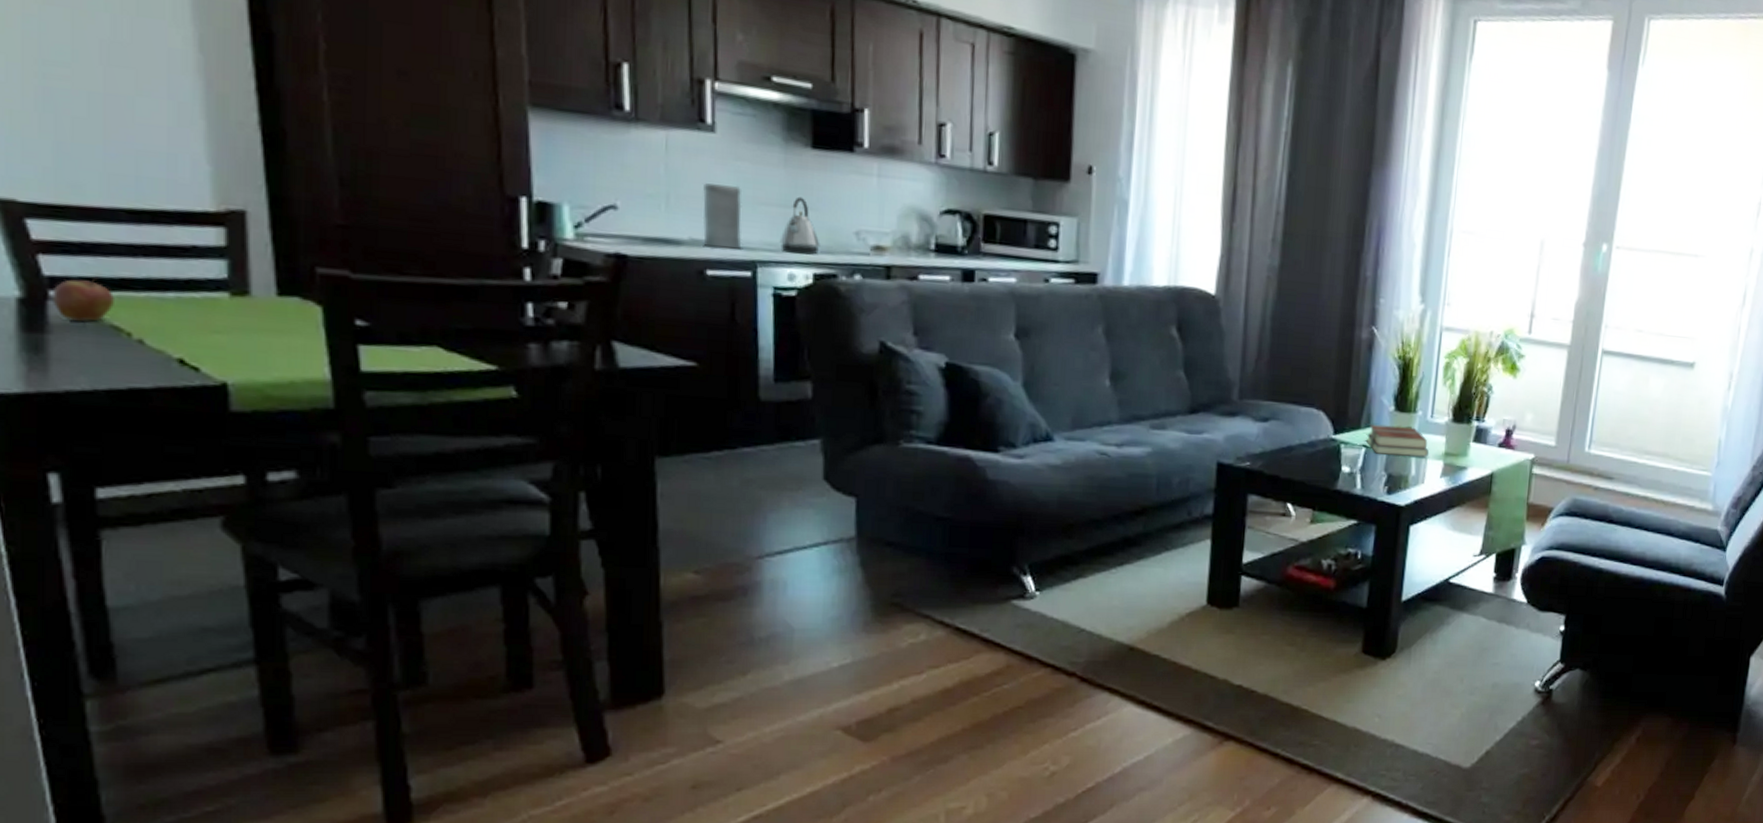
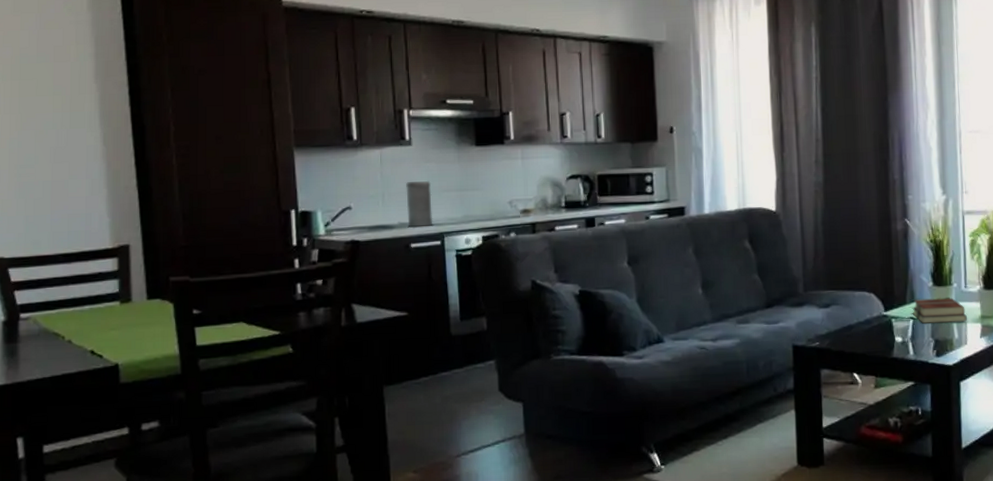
fruit: present [52,276,114,322] -> none [21,301,55,333]
kettle: present [779,196,821,255] -> none [458,182,486,223]

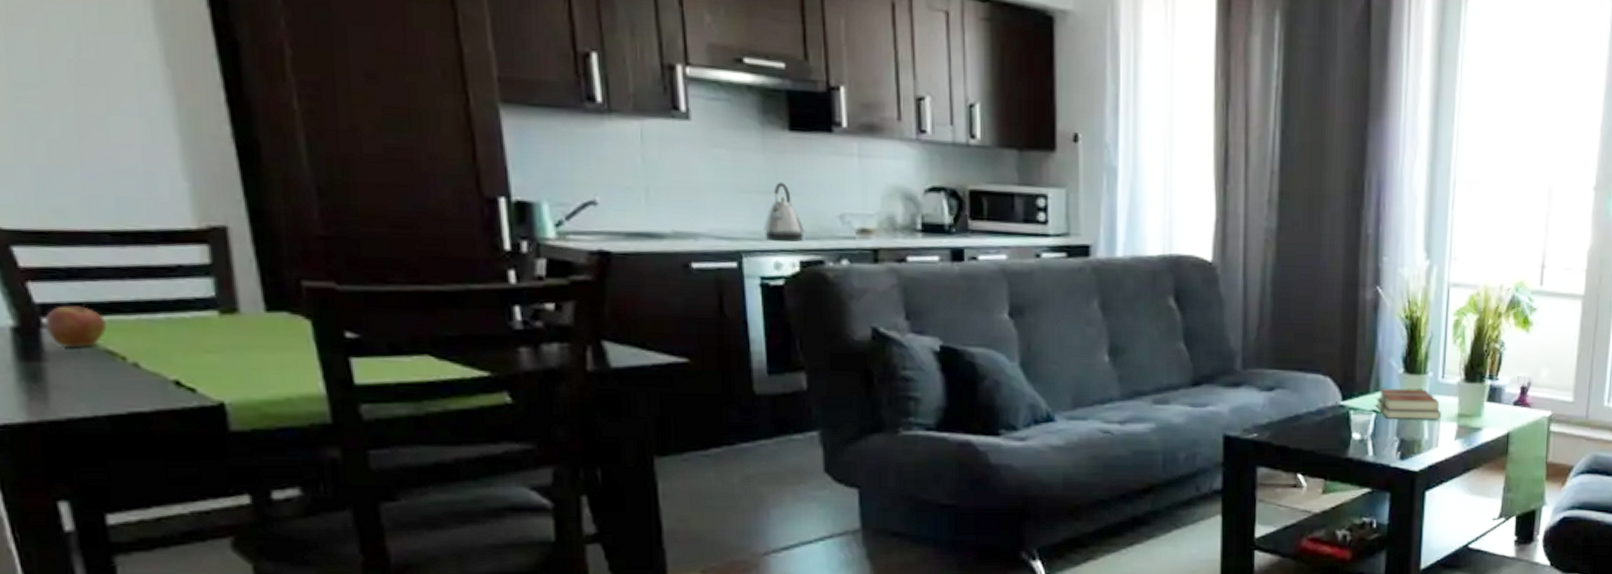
fruit: none [21,301,55,333] -> present [44,301,106,348]
canister: present [406,180,433,228] -> none [682,173,726,241]
kettle: none [458,182,486,223] -> present [763,182,805,242]

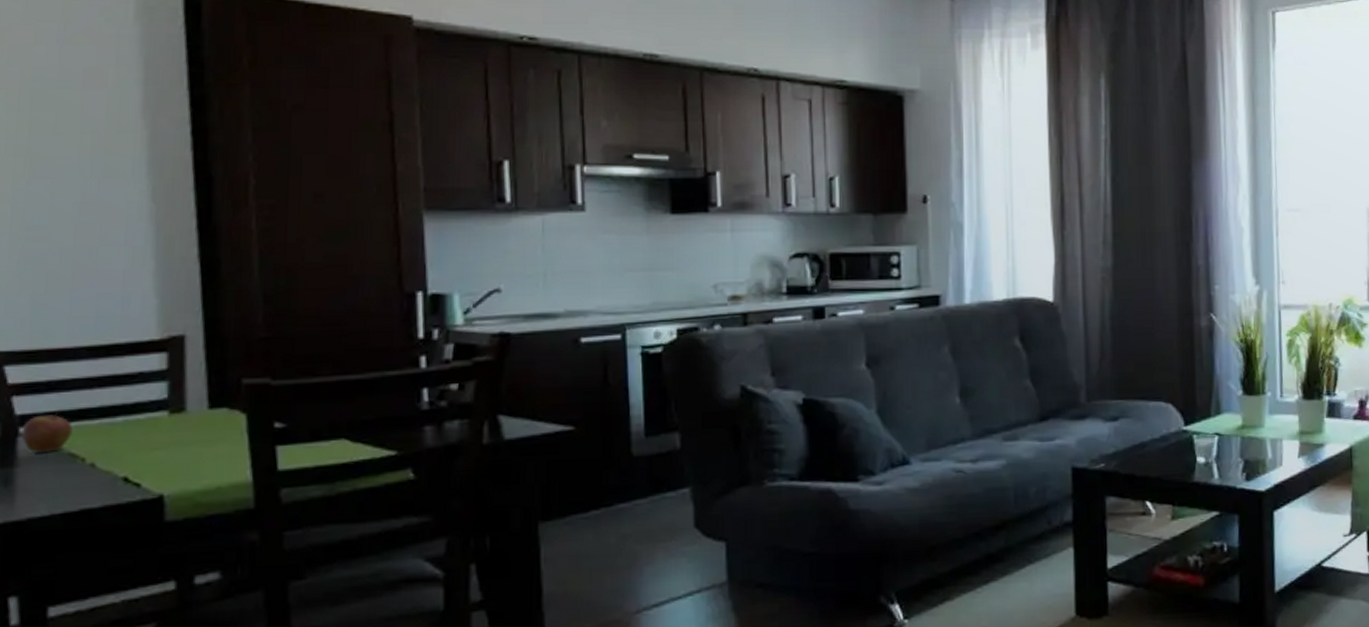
kettle: present [763,182,805,242] -> none [645,259,682,312]
books: present [1375,388,1442,420] -> none [1217,409,1284,441]

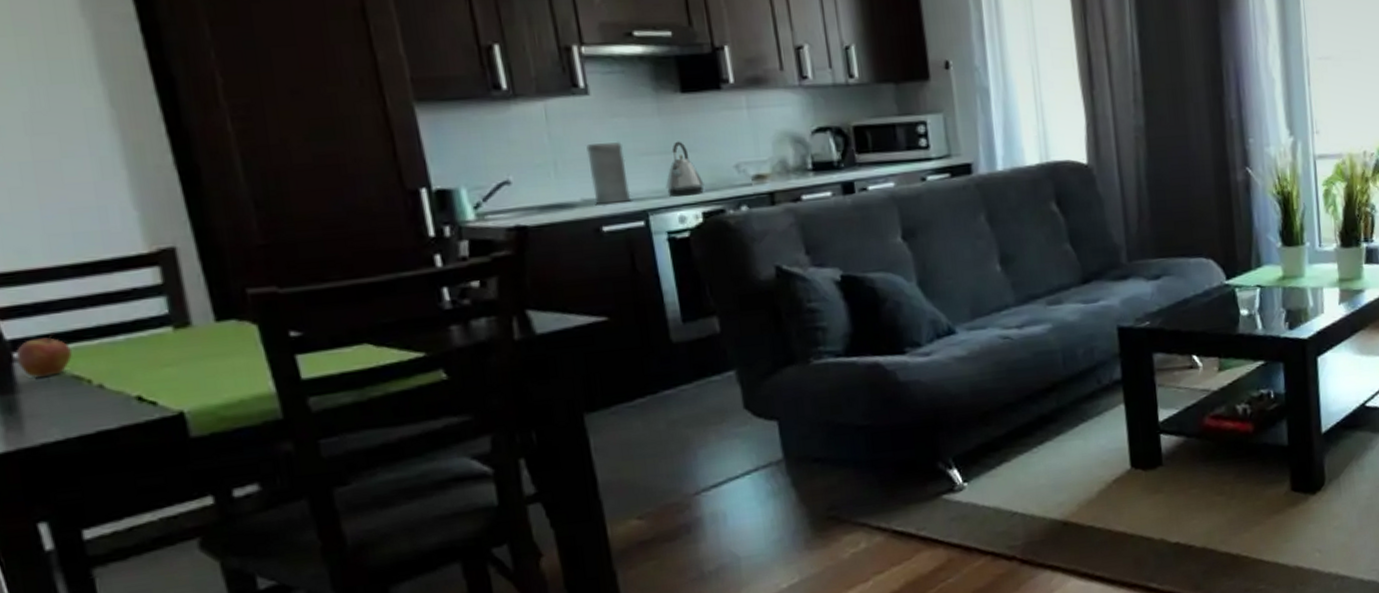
canister: none [576,256,612,317] -> present [586,141,632,205]
kettle: none [645,259,682,312] -> present [665,141,705,197]

